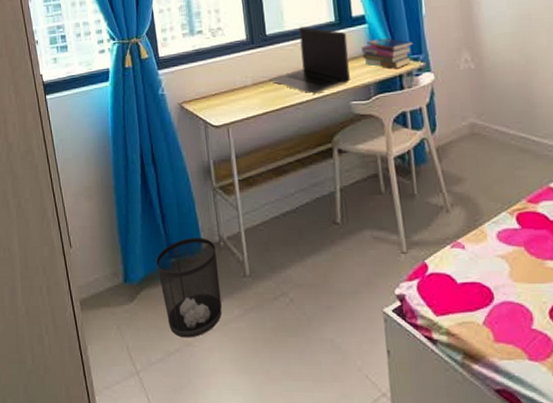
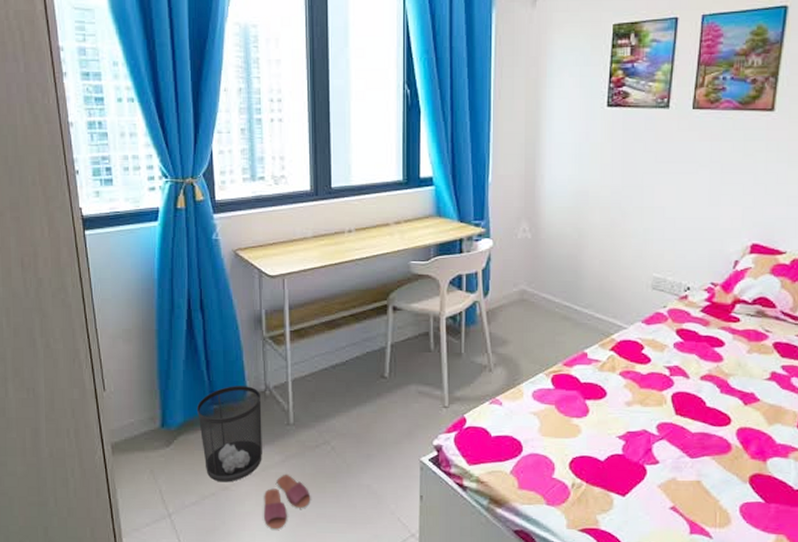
slippers: none [227,328,274,388] -> present [264,474,311,530]
laptop computer: present [268,27,350,94] -> none [329,183,413,251]
books: present [361,37,413,69] -> none [426,201,476,233]

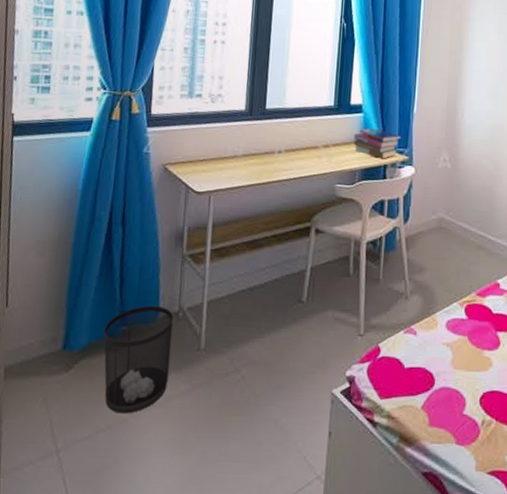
slippers: present [264,474,311,530] -> none [161,405,215,470]
books: none [426,201,476,233] -> present [353,128,401,159]

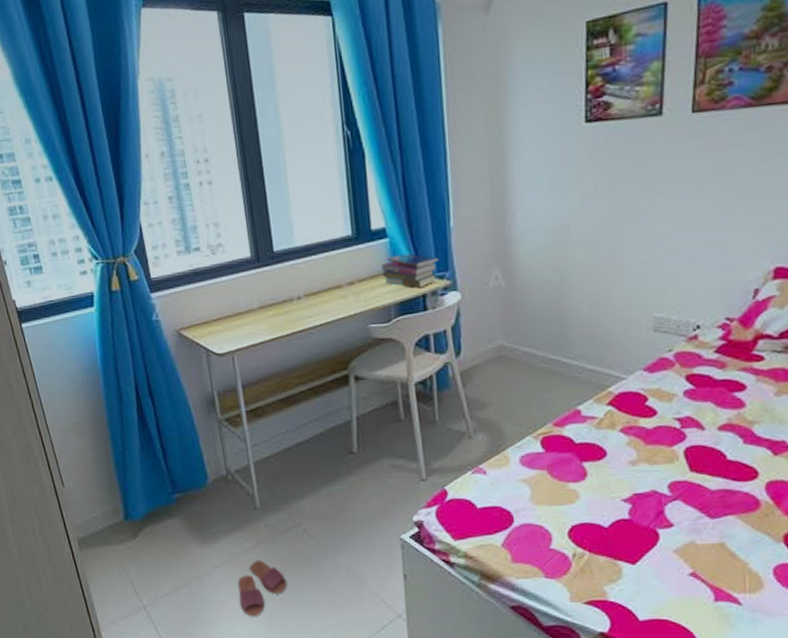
waste bin: present [103,306,174,414] -> none [158,472,232,572]
slippers: none [161,405,215,470] -> present [238,559,287,617]

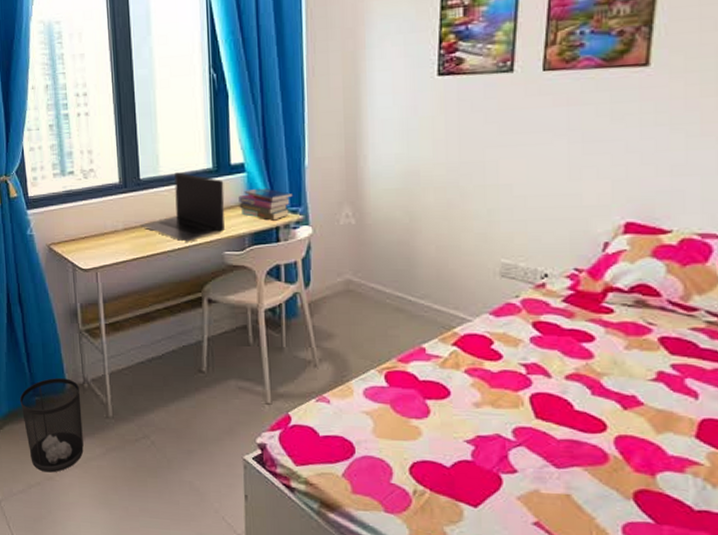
waste bin: none [158,472,232,572] -> present [19,378,84,473]
slippers: present [238,559,287,617] -> none [87,466,133,522]
laptop computer: none [277,242,368,317] -> present [140,172,225,242]

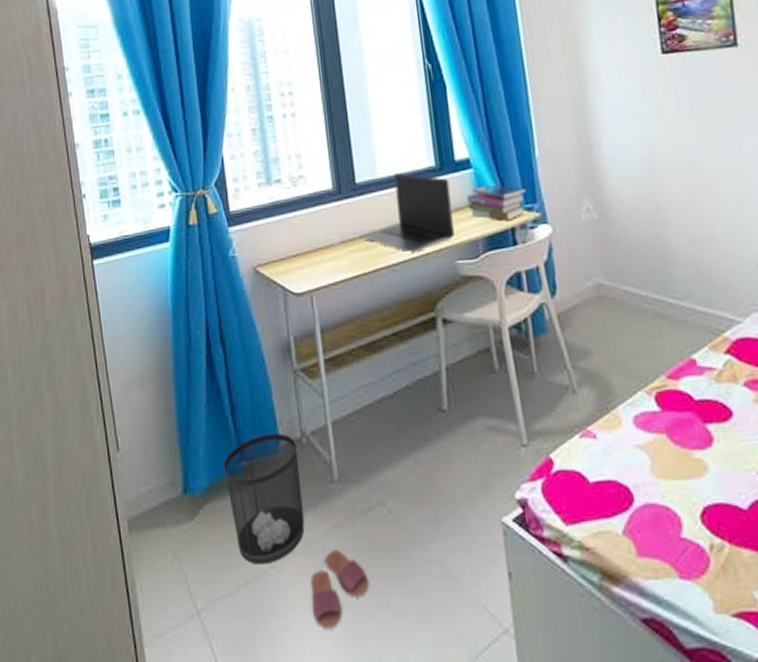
slippers: none [87,466,133,522] -> present [310,549,369,629]

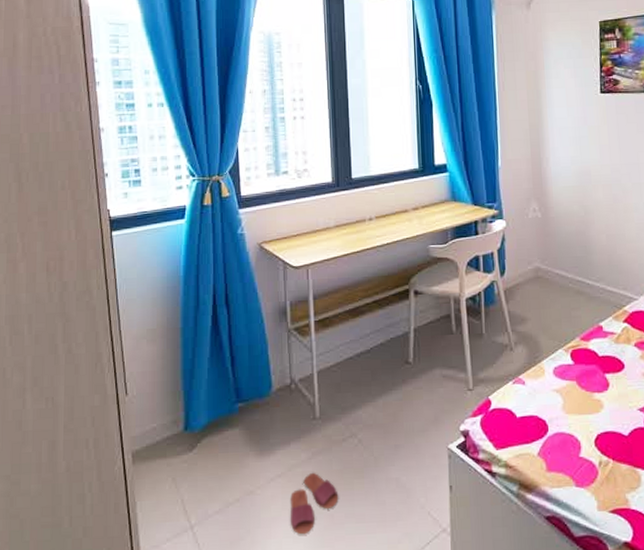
waste bin: present [222,433,305,565] -> none [221,381,288,486]
laptop computer: present [359,173,455,253] -> none [351,172,430,237]
books: present [466,184,526,221] -> none [442,186,489,216]

